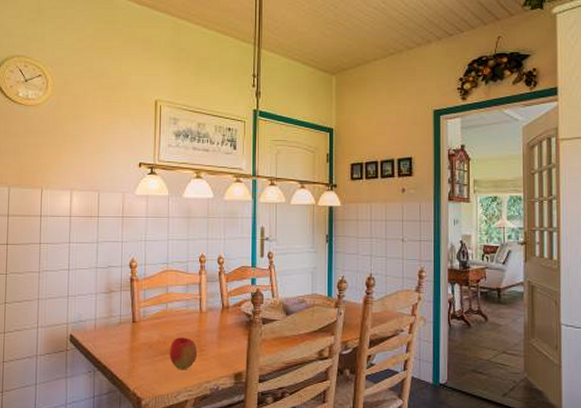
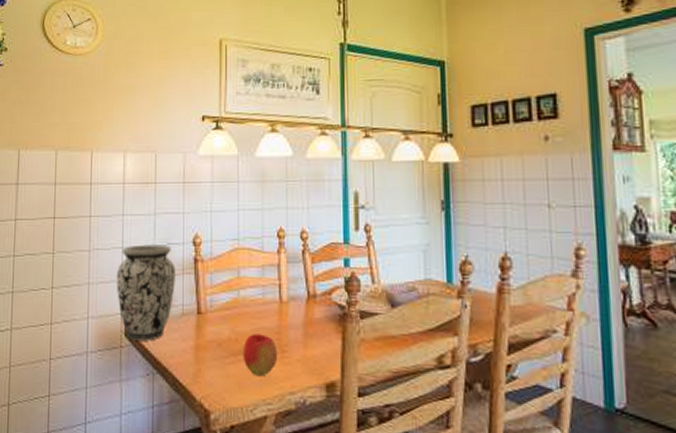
vase: none [62,267,115,345] -> present [116,244,175,341]

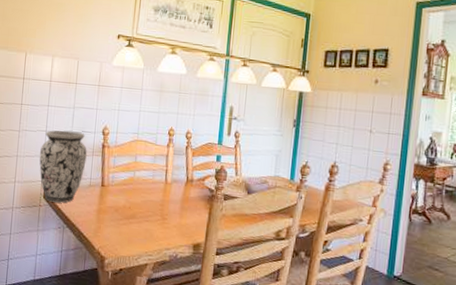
apple: present [242,334,278,377] -> none [133,204,160,236]

